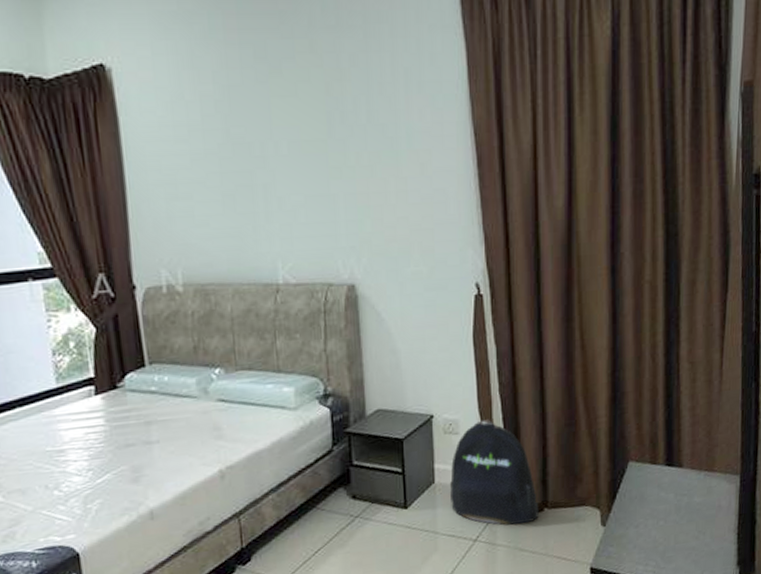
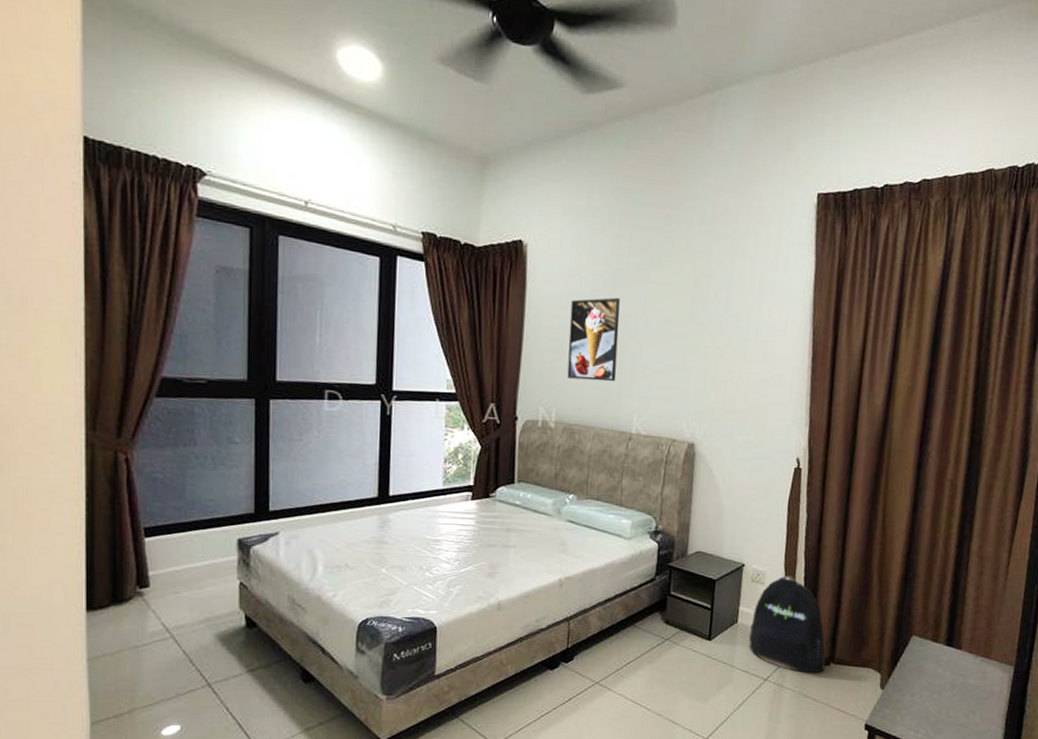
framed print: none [178,120,250,229] -> present [567,297,620,382]

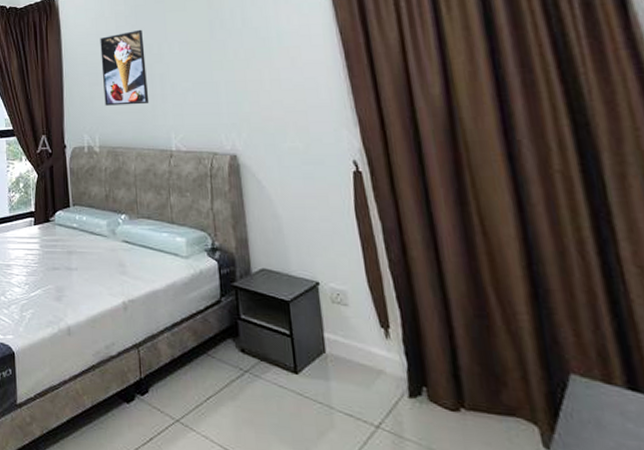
backpack: present [749,576,827,673] -> none [341,295,455,422]

